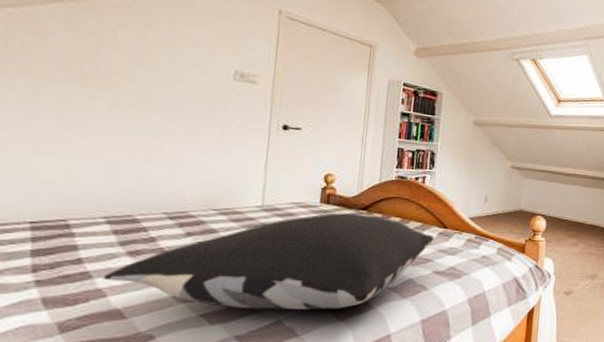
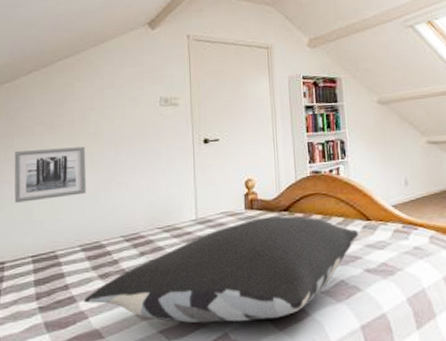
wall art: none [9,95,126,161] -> present [14,146,87,203]

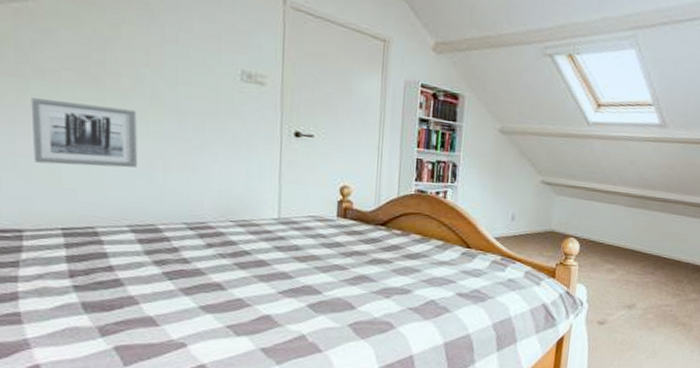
pillow: present [83,215,358,323] -> none [133,228,456,328]

